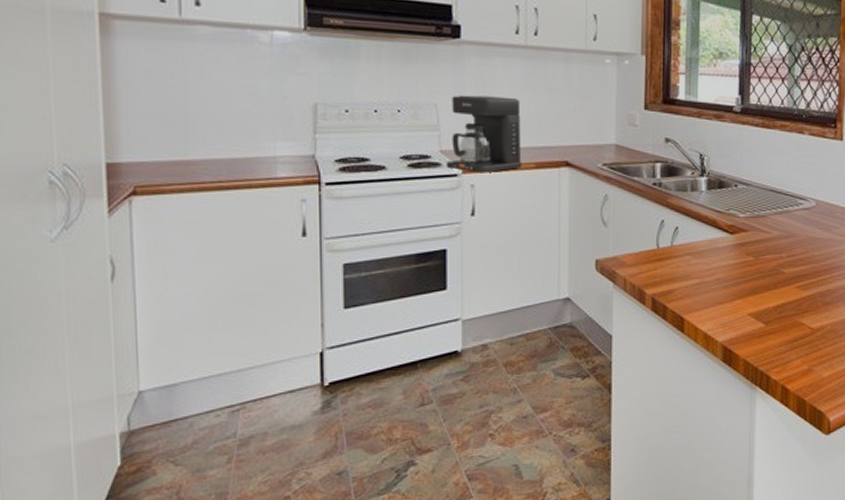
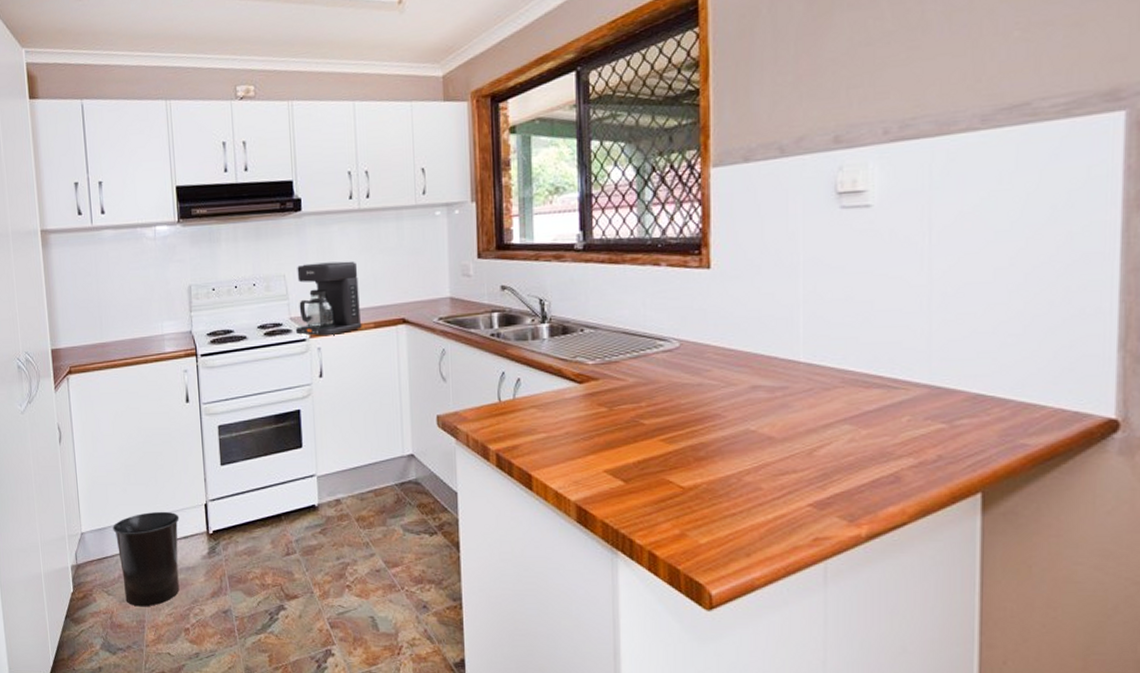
waste bin: none [188,362,285,477] -> present [113,511,180,607]

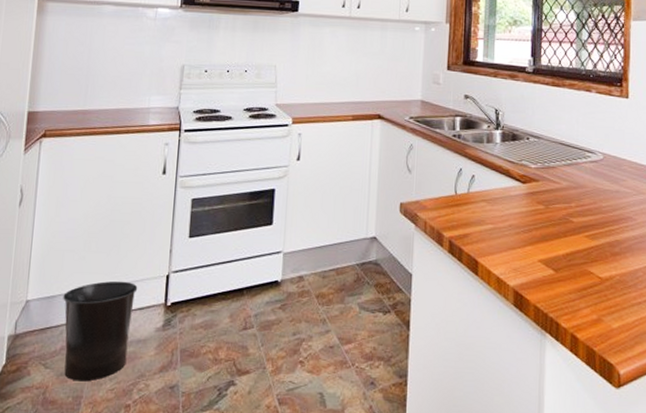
coffee maker: present [295,261,362,337] -> none [279,58,343,124]

